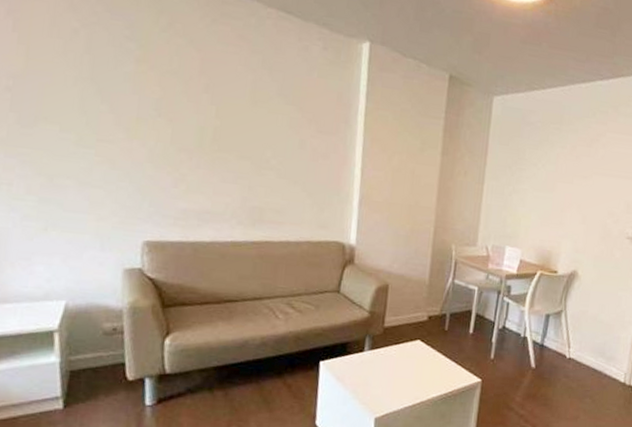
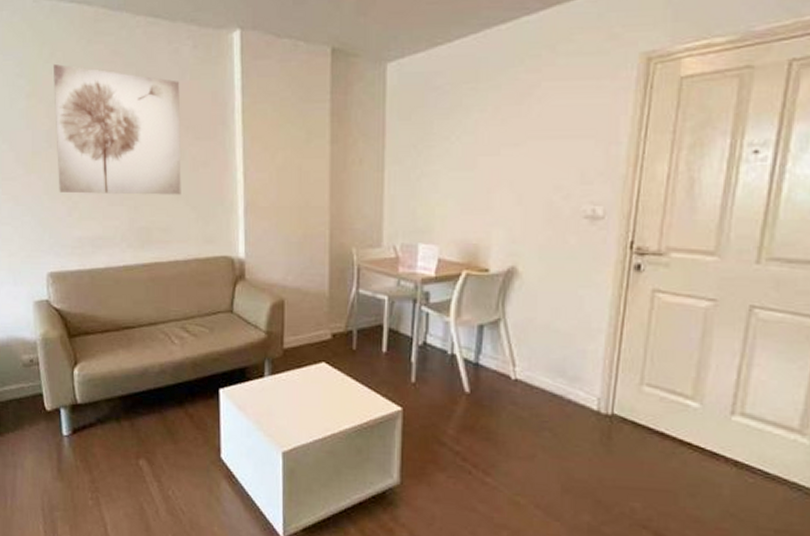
wall art: none [165,35,307,181] -> present [54,64,181,195]

